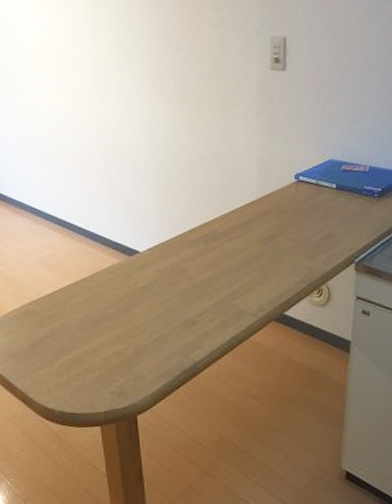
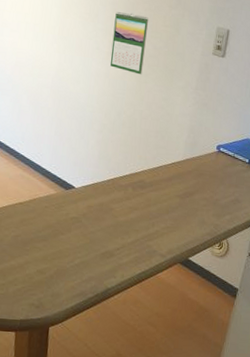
calendar: none [152,42,193,111] -> present [110,11,148,75]

